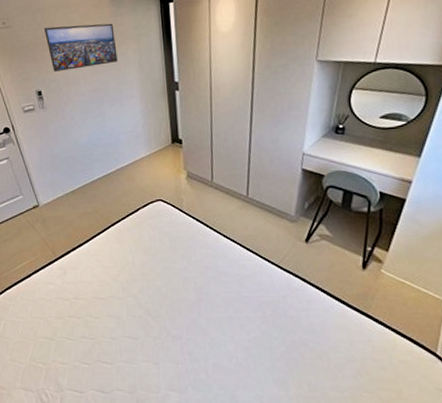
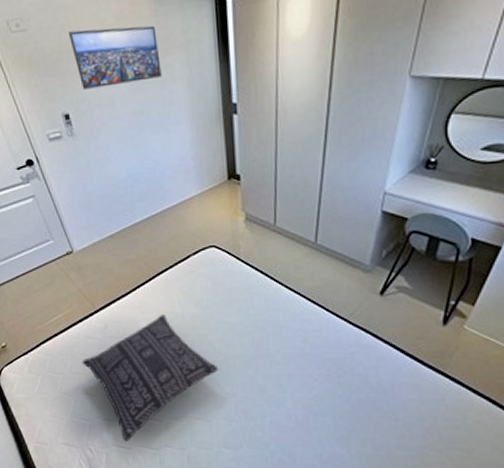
pillow: none [42,262,165,386] -> present [82,314,219,442]

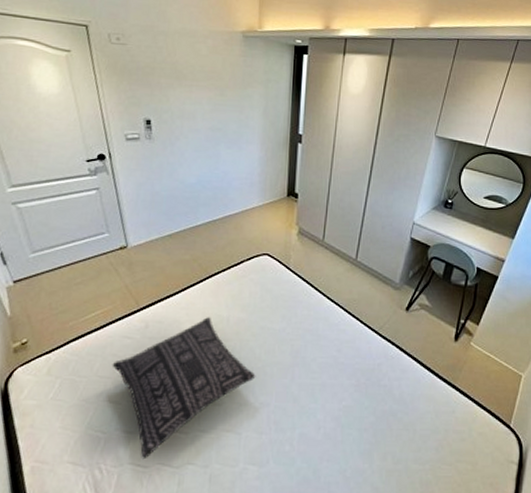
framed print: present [67,25,162,90] -> none [164,53,243,104]

